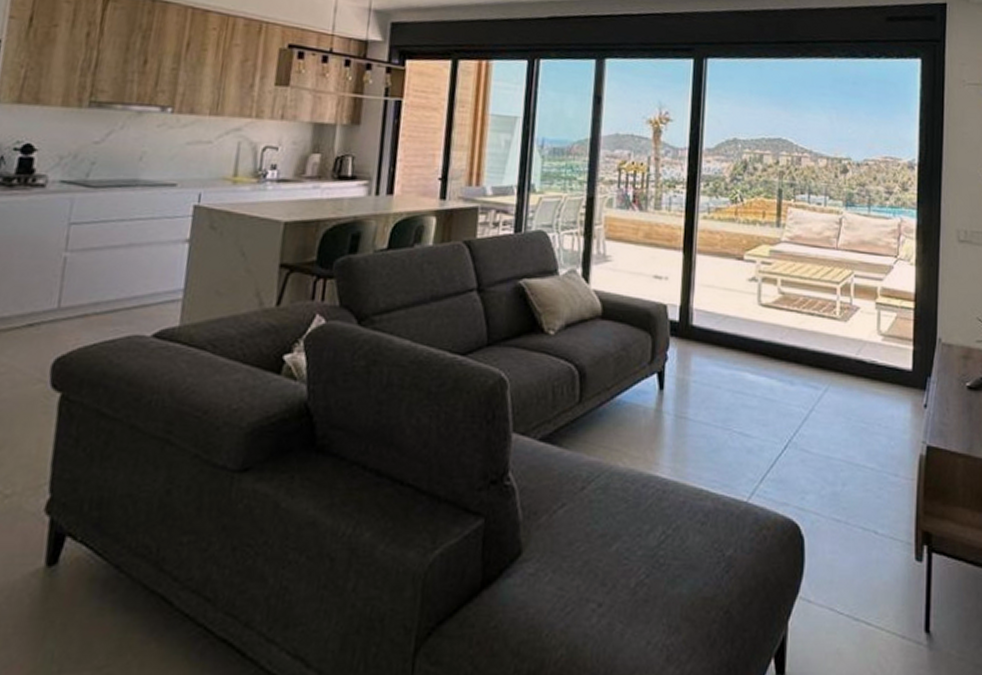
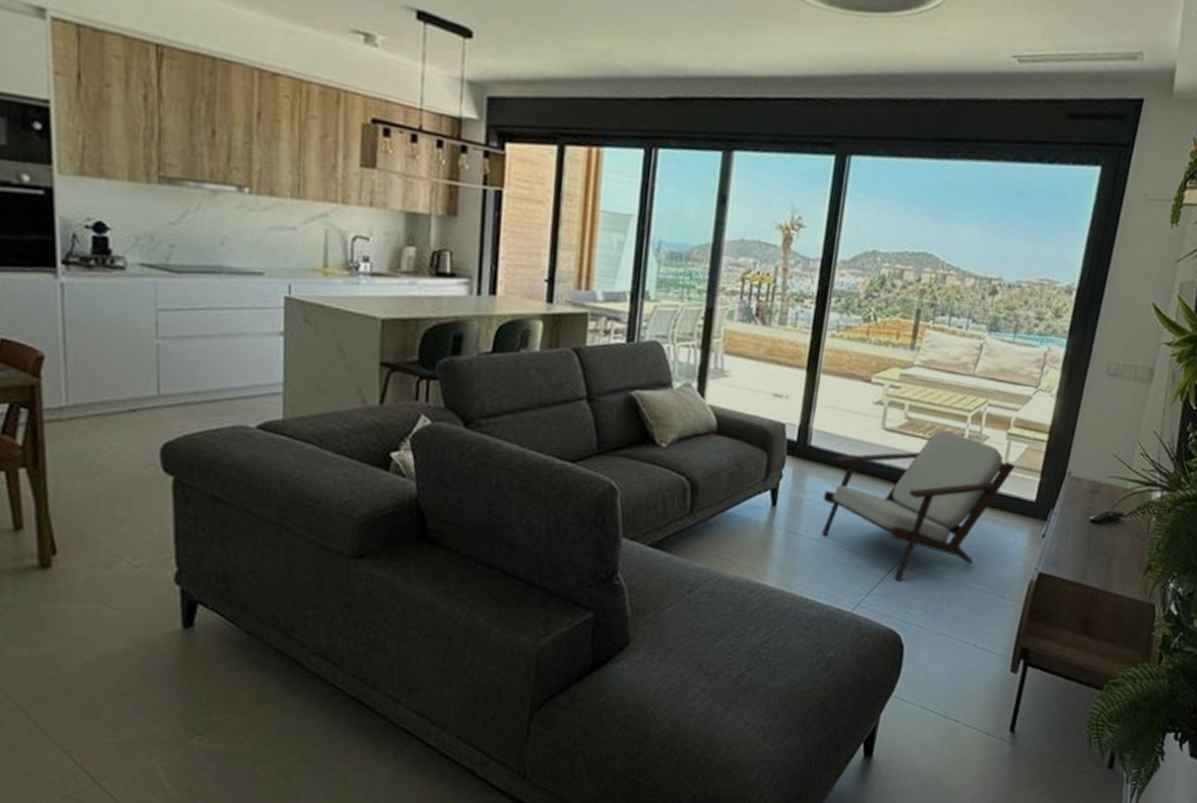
armchair: none [708,303,888,463] -> present [822,430,1016,581]

